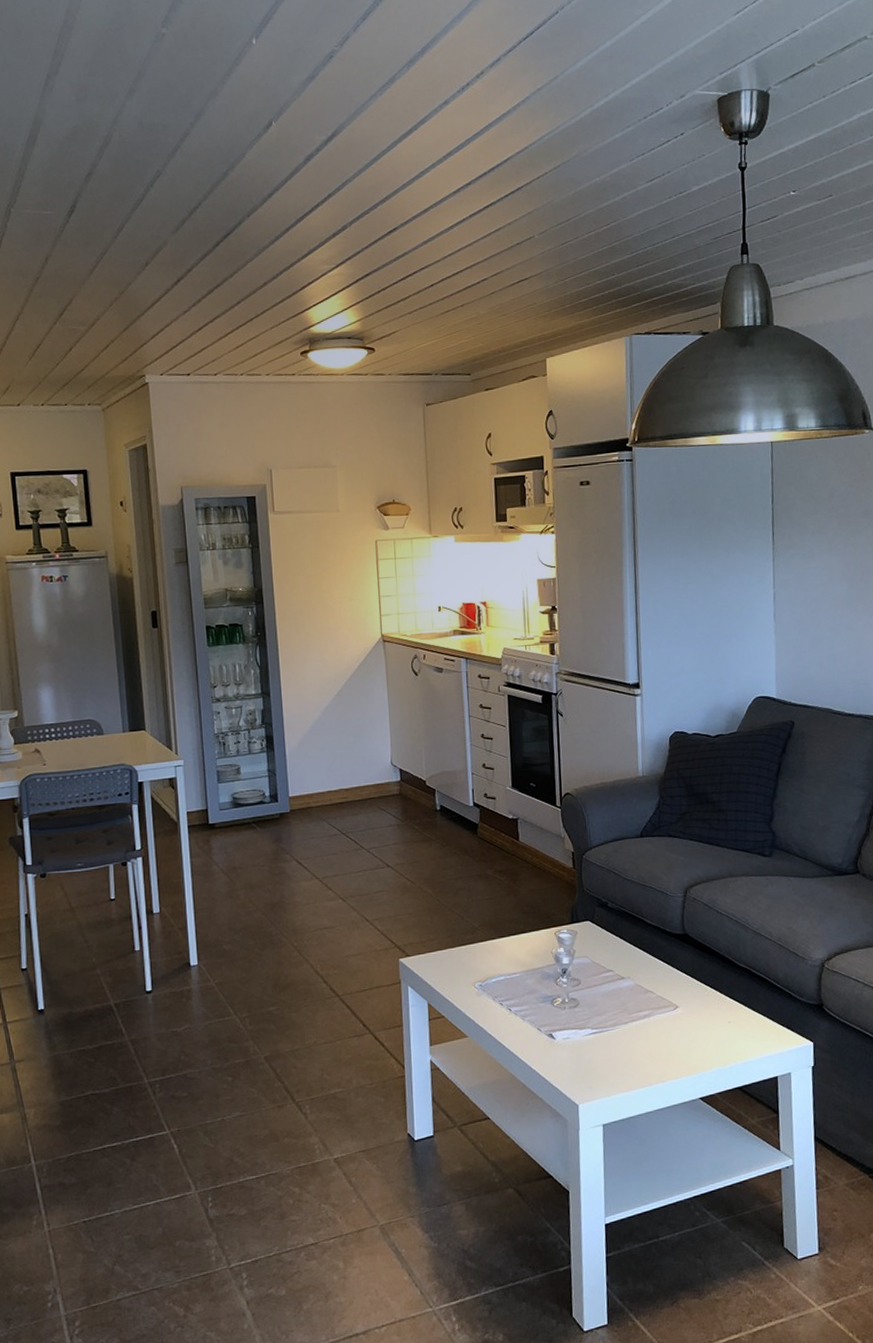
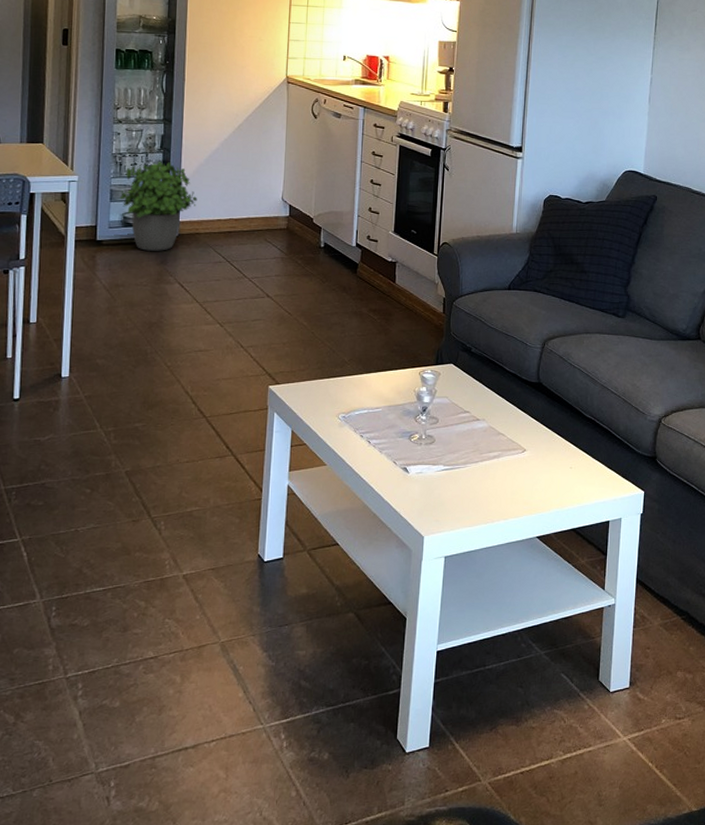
potted plant: none [226,736,305,830] -> present [119,161,198,251]

